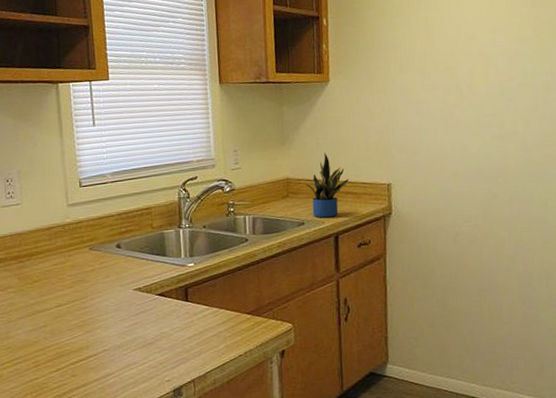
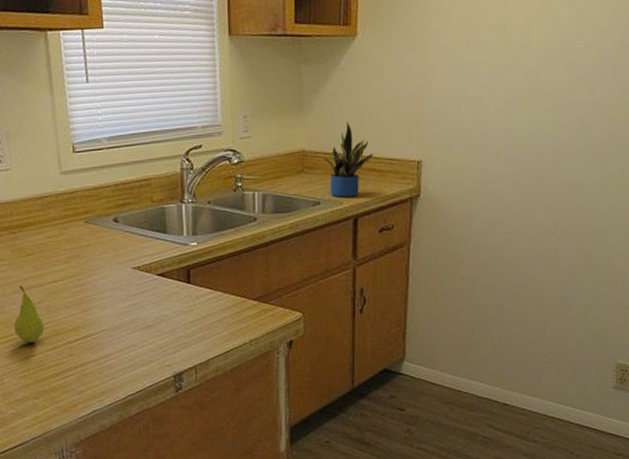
fruit: none [18,311,48,366] -> present [13,286,44,343]

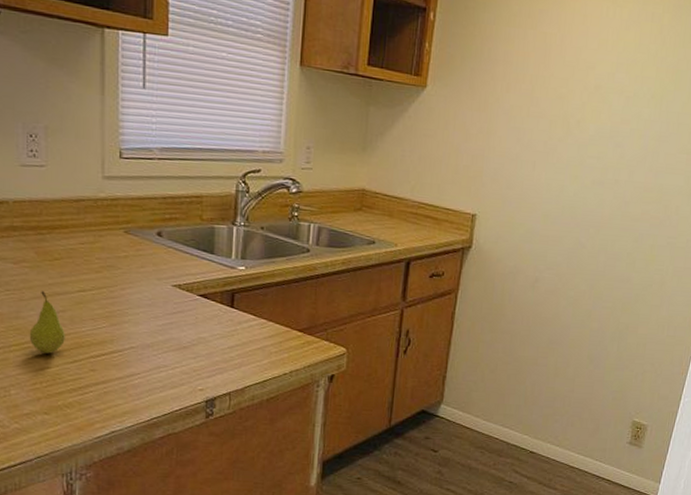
potted plant: present [325,122,373,198] -> none [384,167,431,241]

